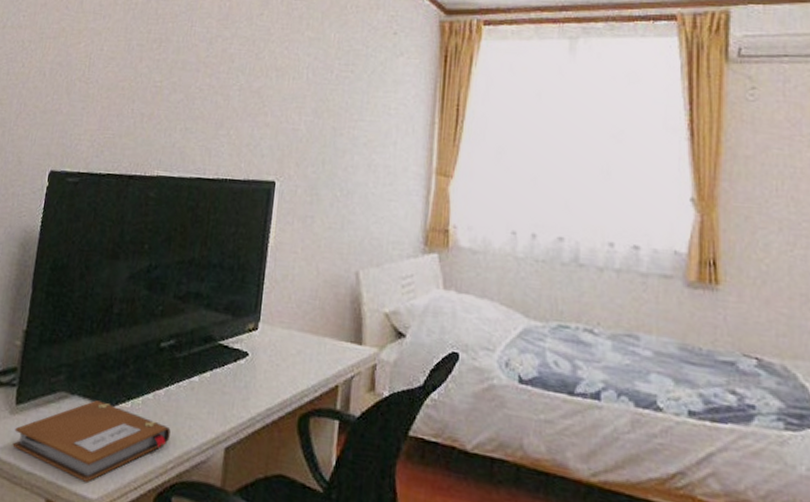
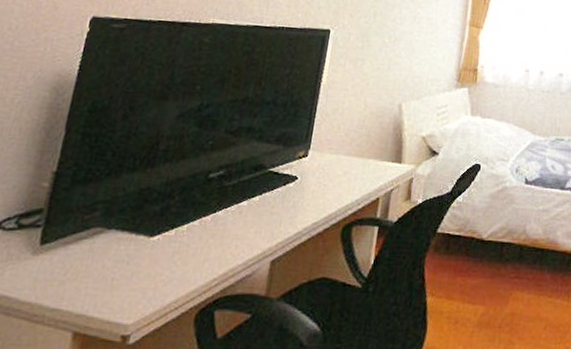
notebook: present [12,400,171,482] -> none [34,232,216,310]

